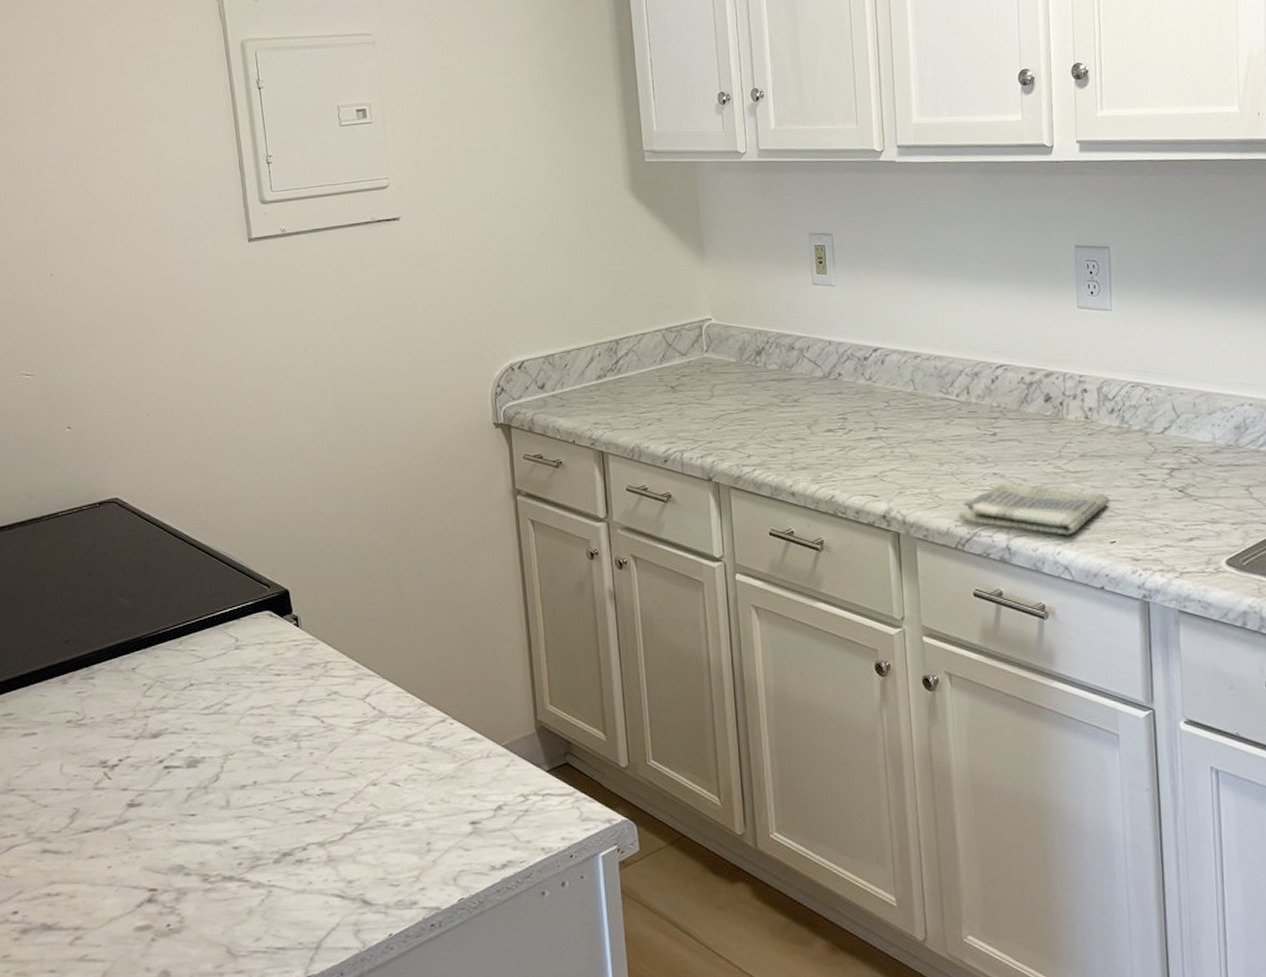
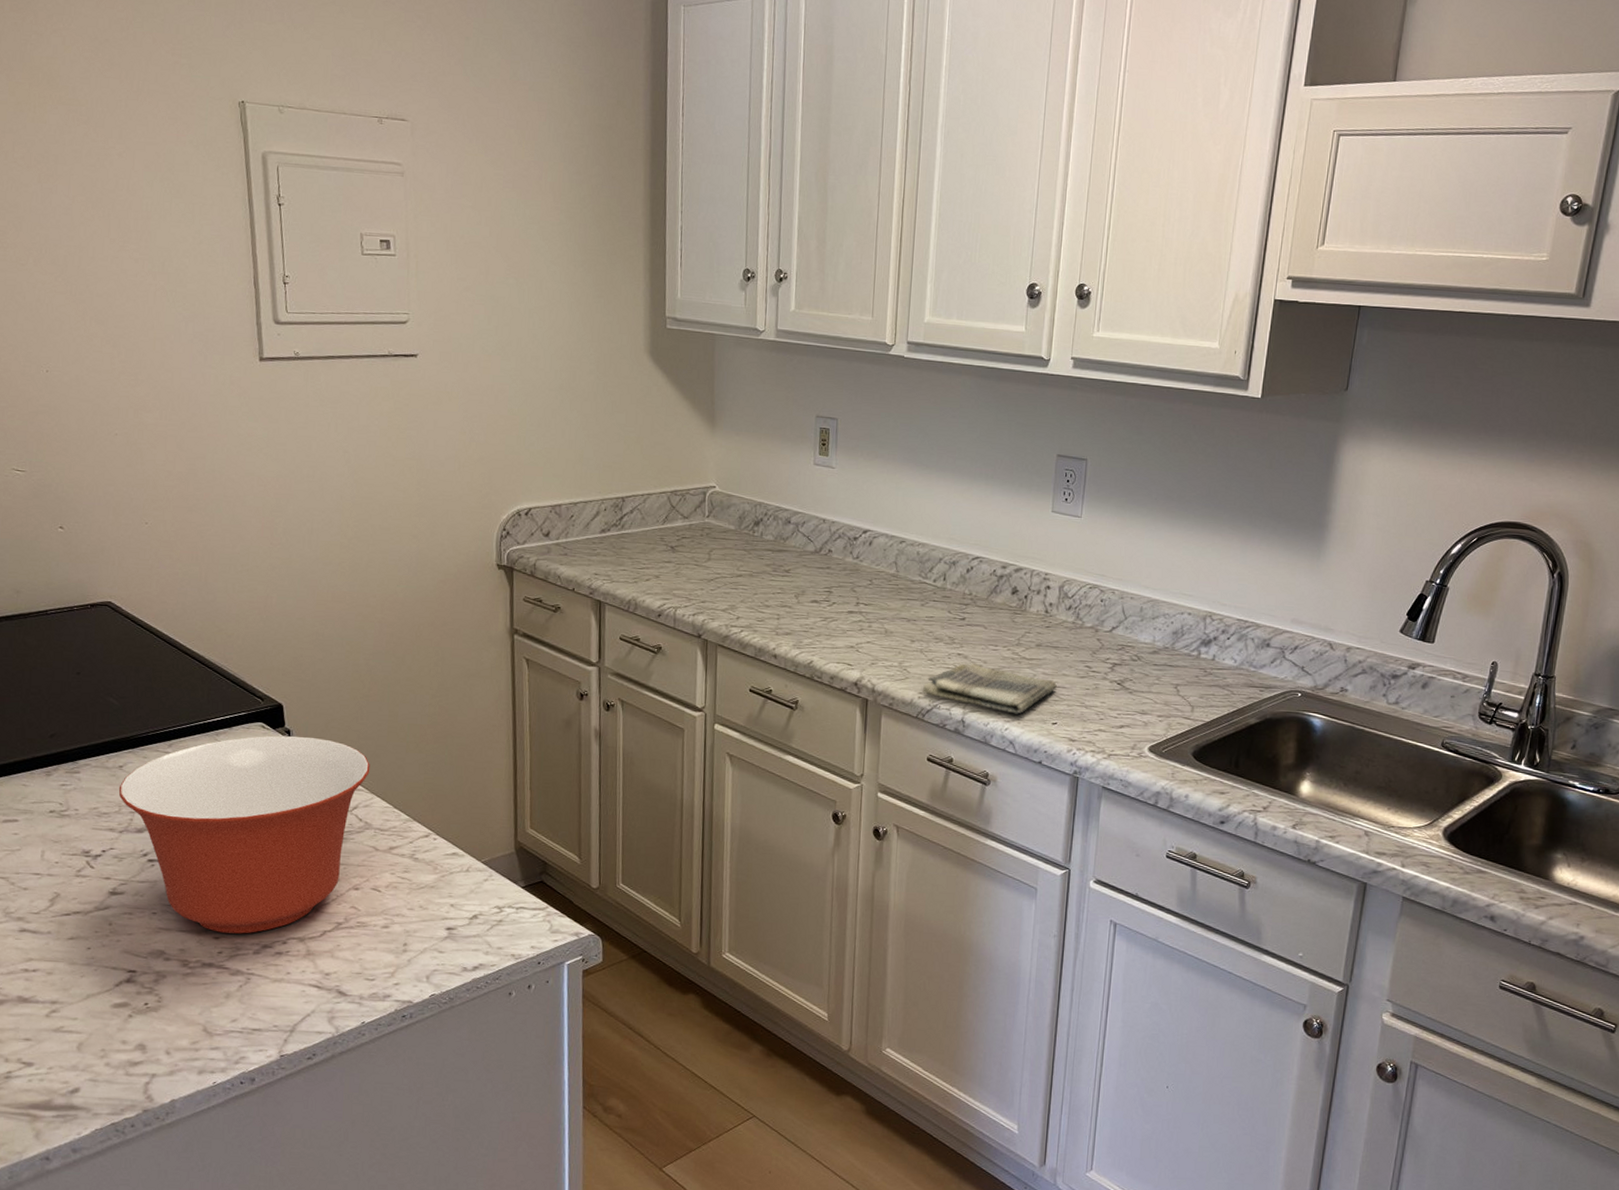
mixing bowl: none [132,622,380,842] -> present [118,735,370,934]

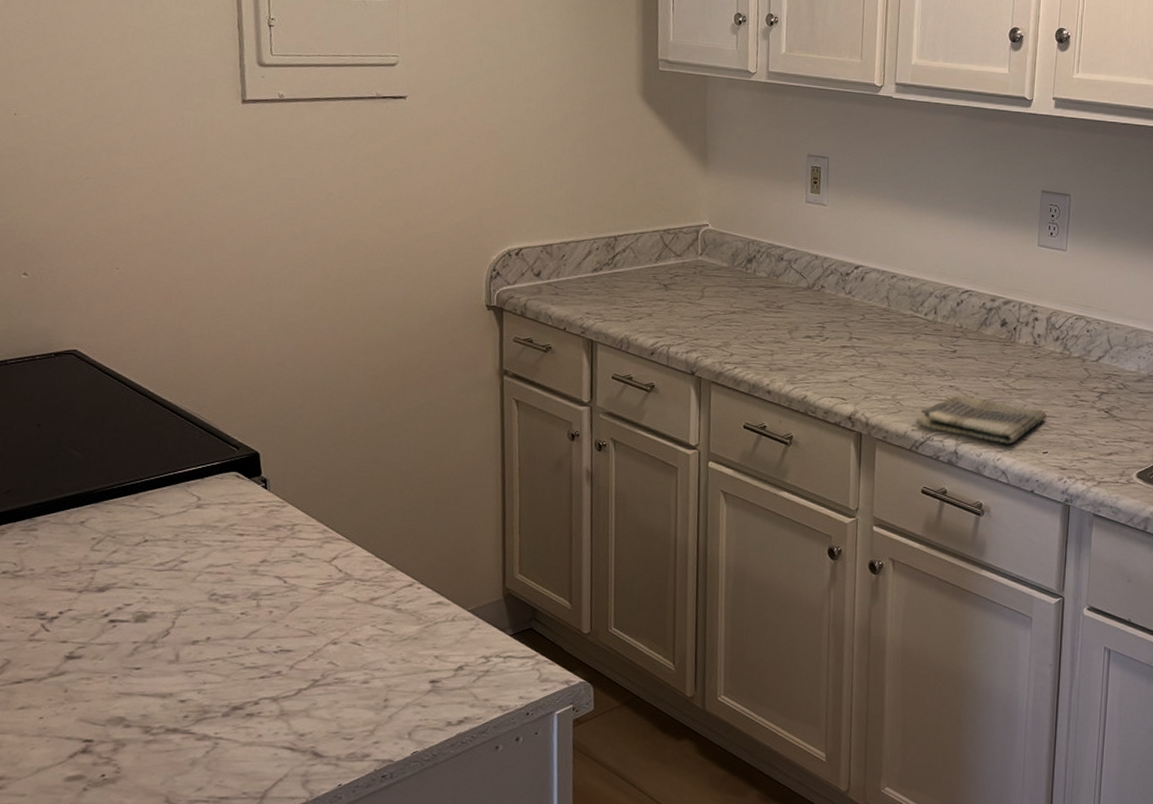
mixing bowl: present [118,735,370,934] -> none [79,485,352,696]

